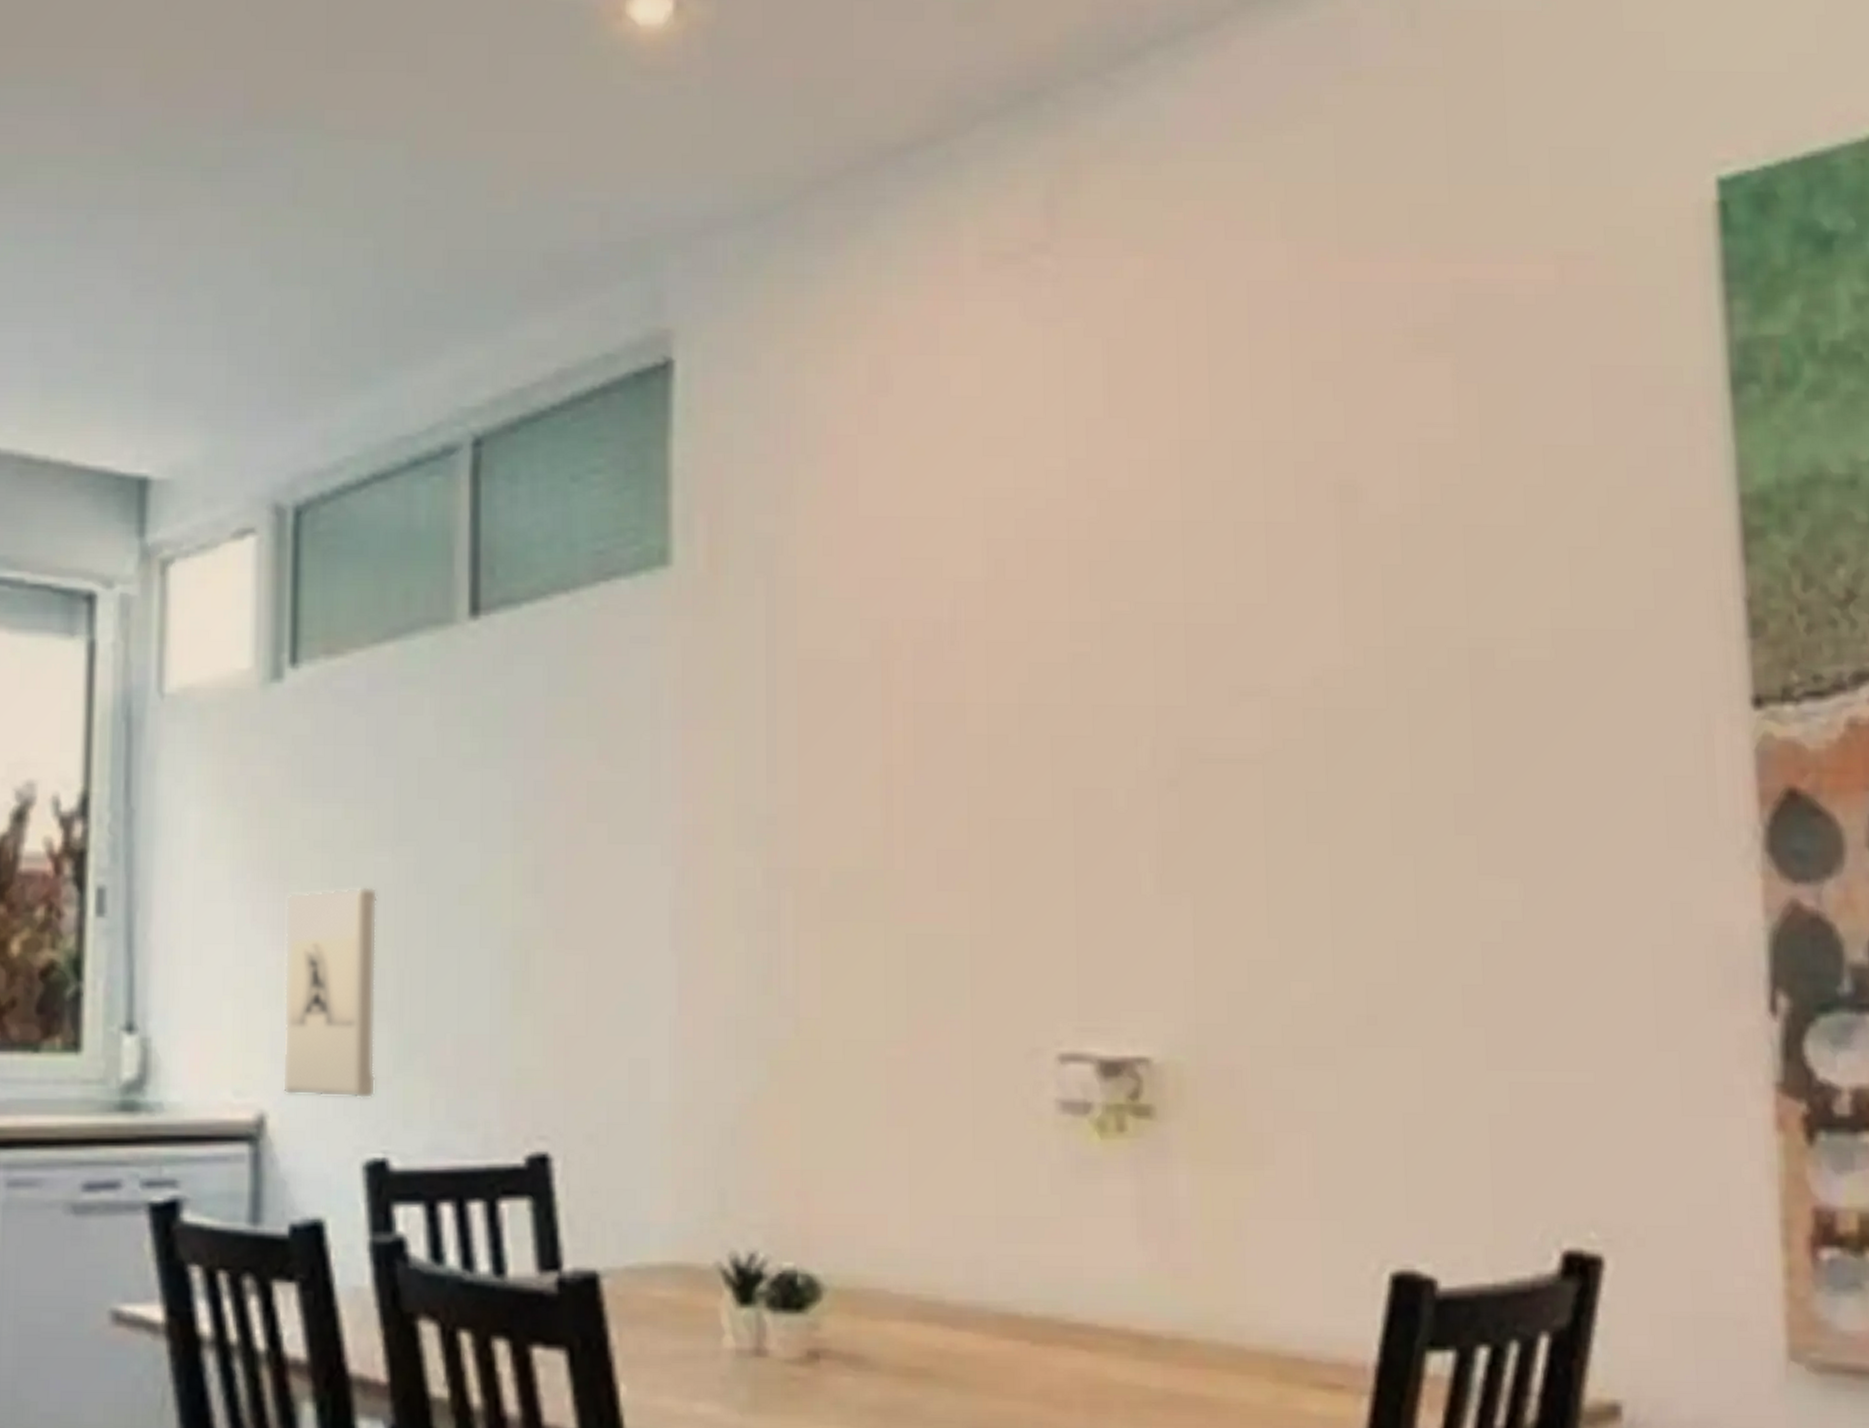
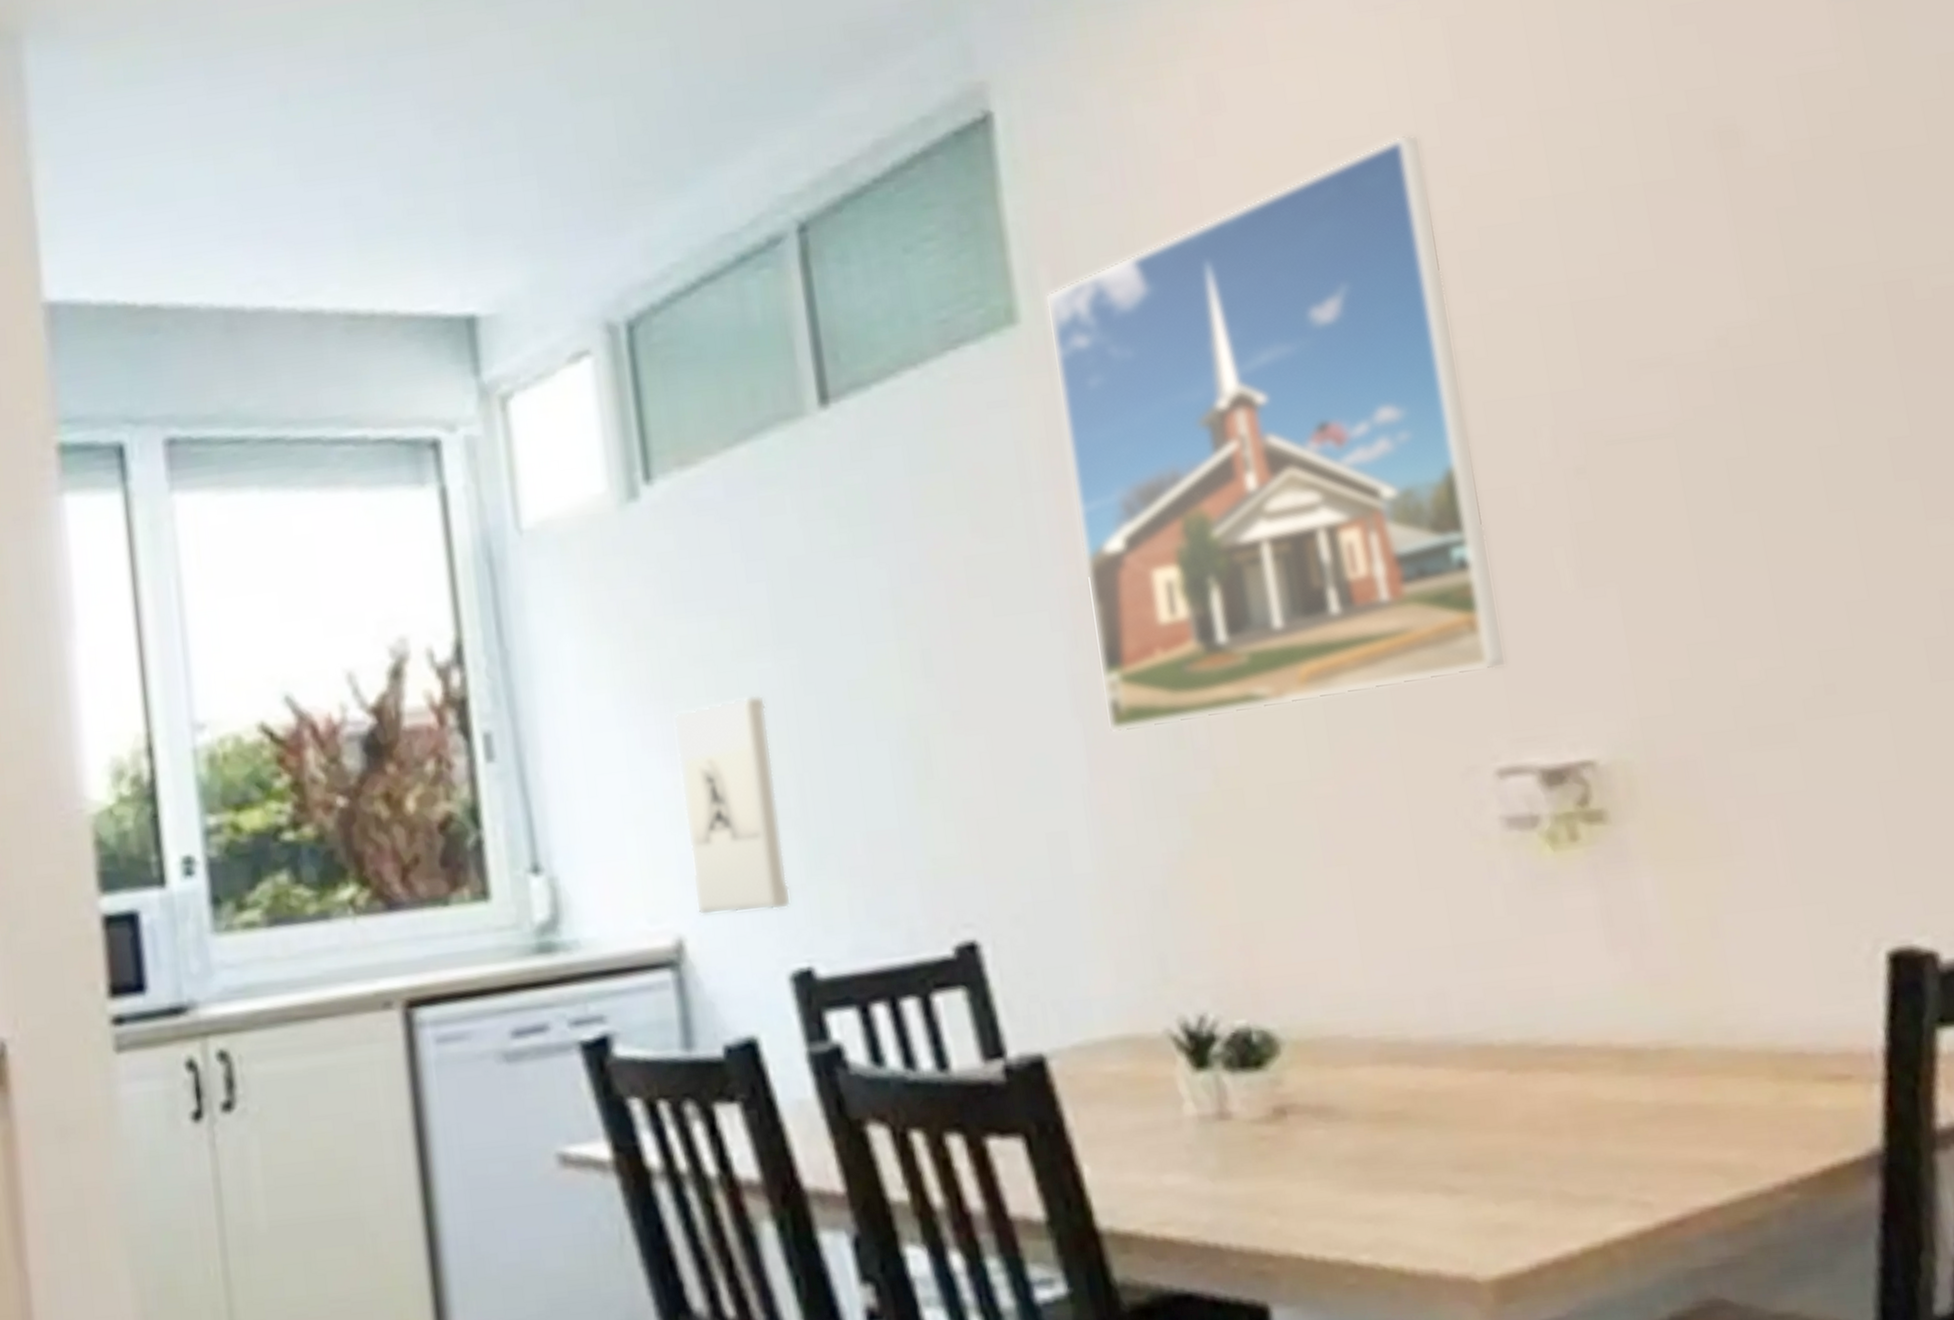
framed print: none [699,441,1083,972] -> present [1045,134,1508,734]

